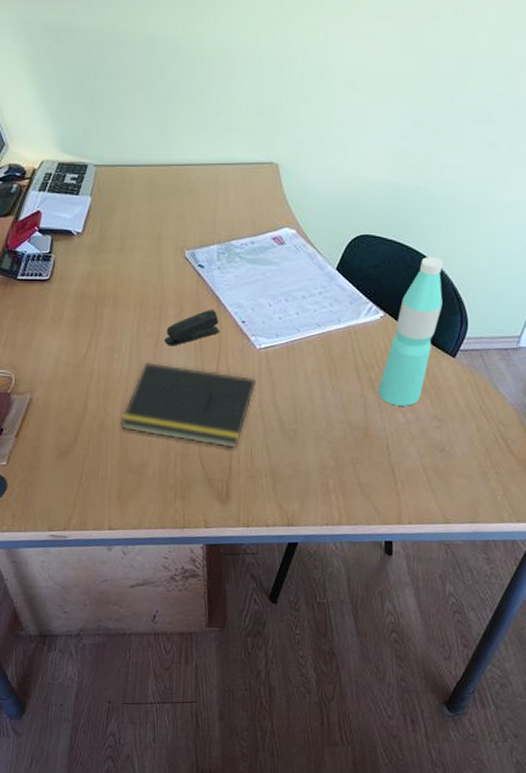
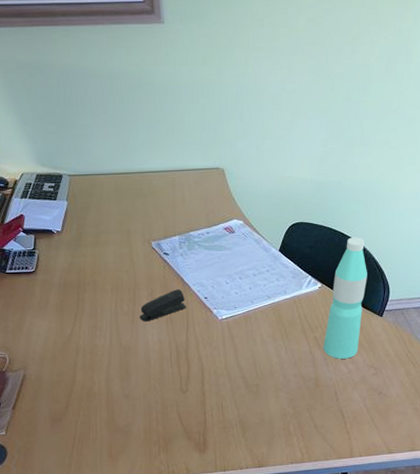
notepad: present [120,362,257,449] -> none [106,337,222,405]

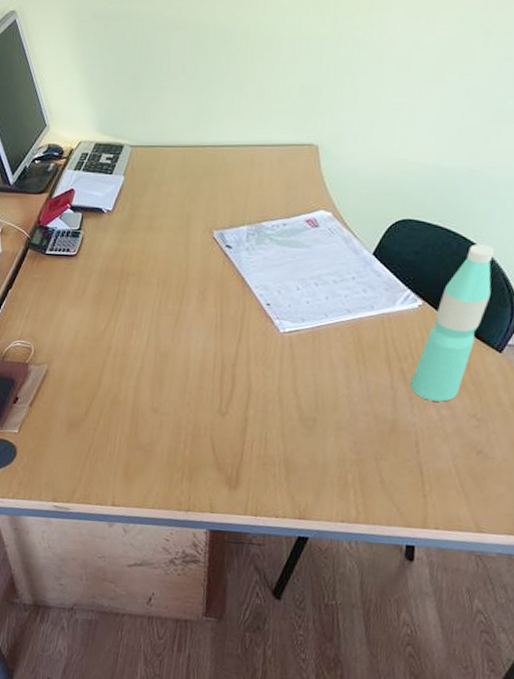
stapler: present [139,289,187,322] -> none [185,291,243,326]

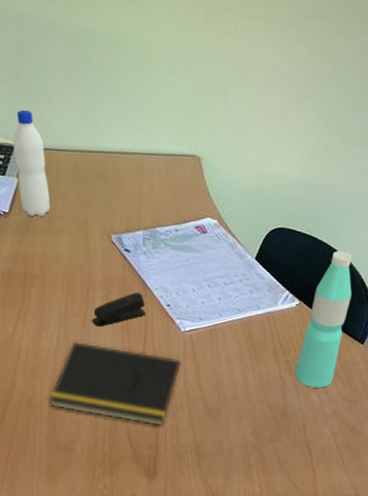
water bottle: none [122,108,154,215] -> present [13,109,51,217]
notepad: none [133,341,277,434] -> present [49,342,182,427]
stapler: none [185,291,243,326] -> present [92,293,146,327]

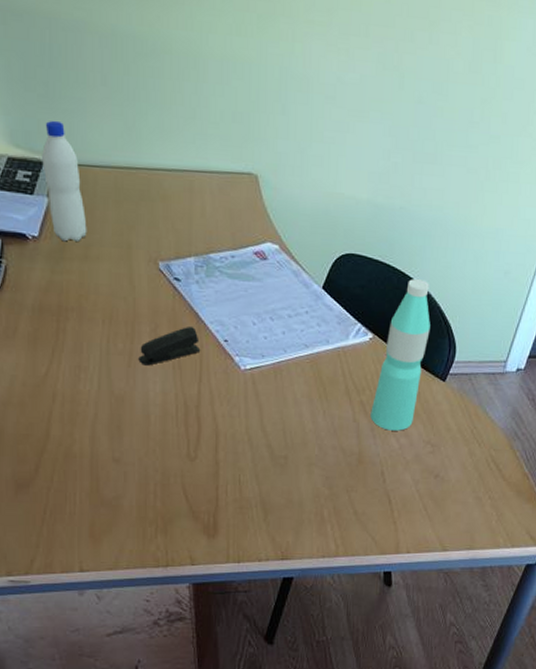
notepad: present [49,342,182,427] -> none [90,383,243,478]

